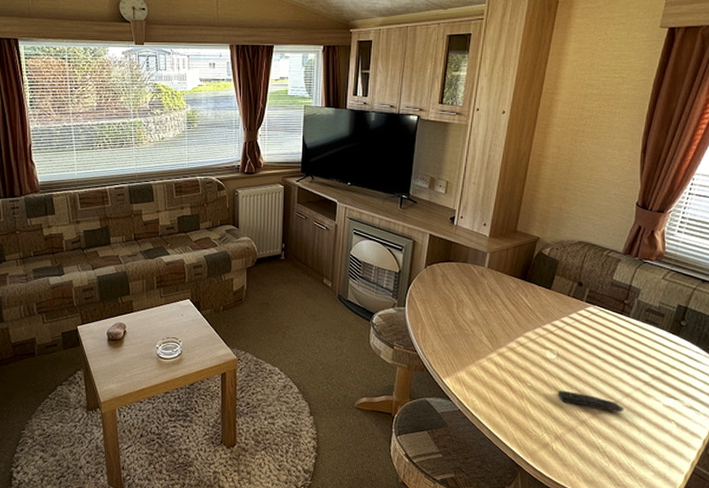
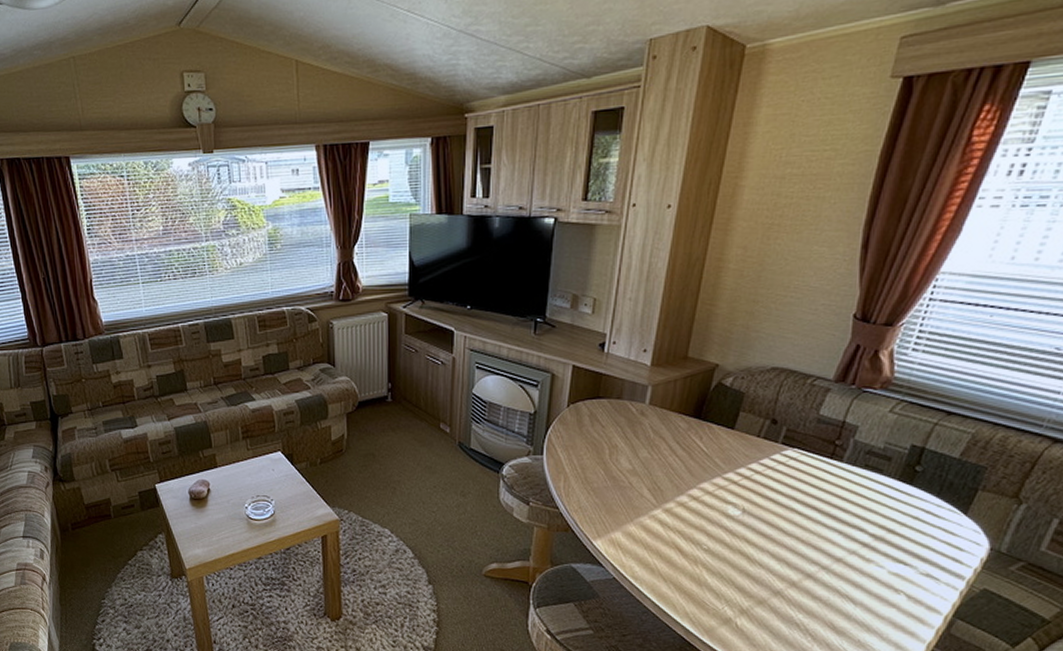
remote control: present [558,390,625,412] -> none [744,554,834,581]

